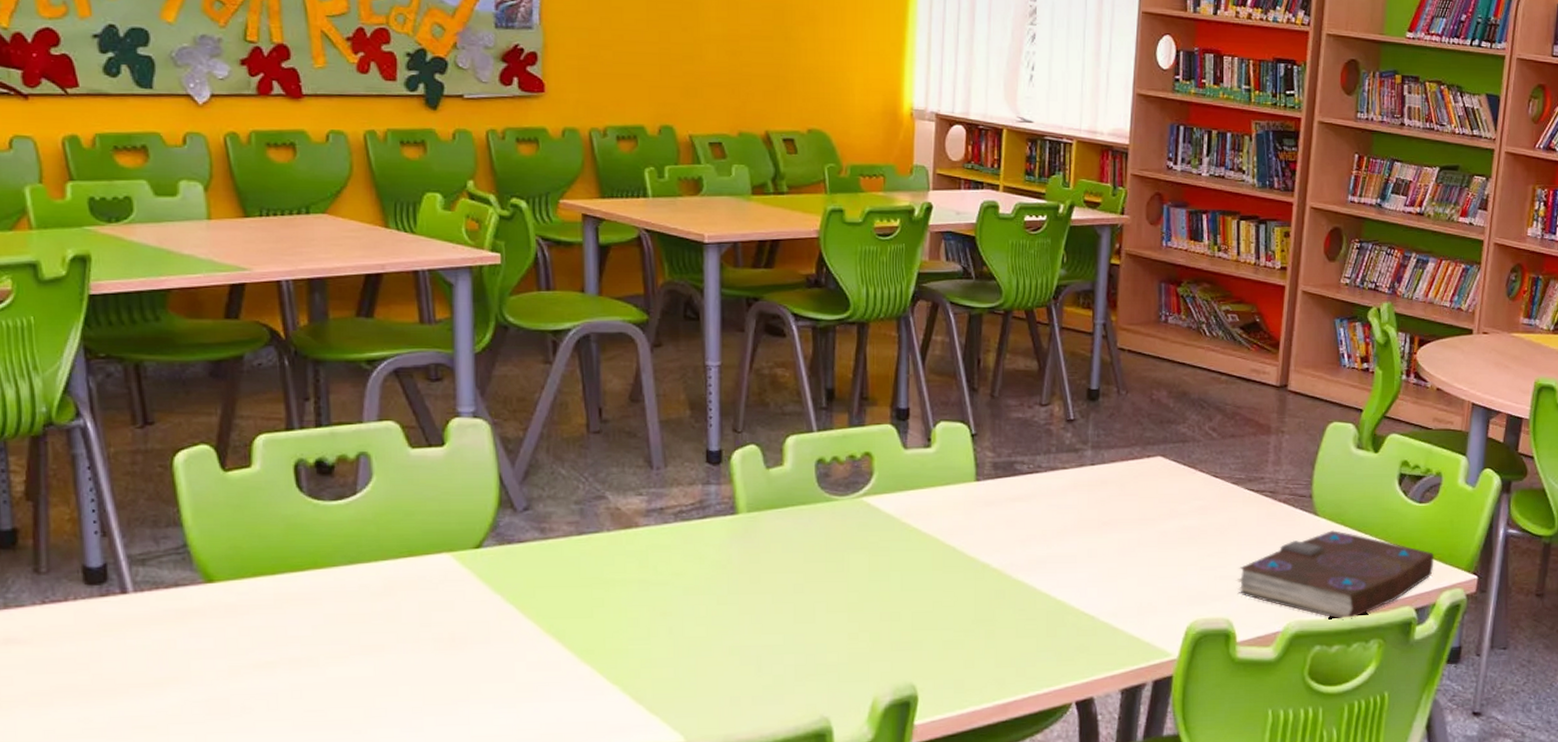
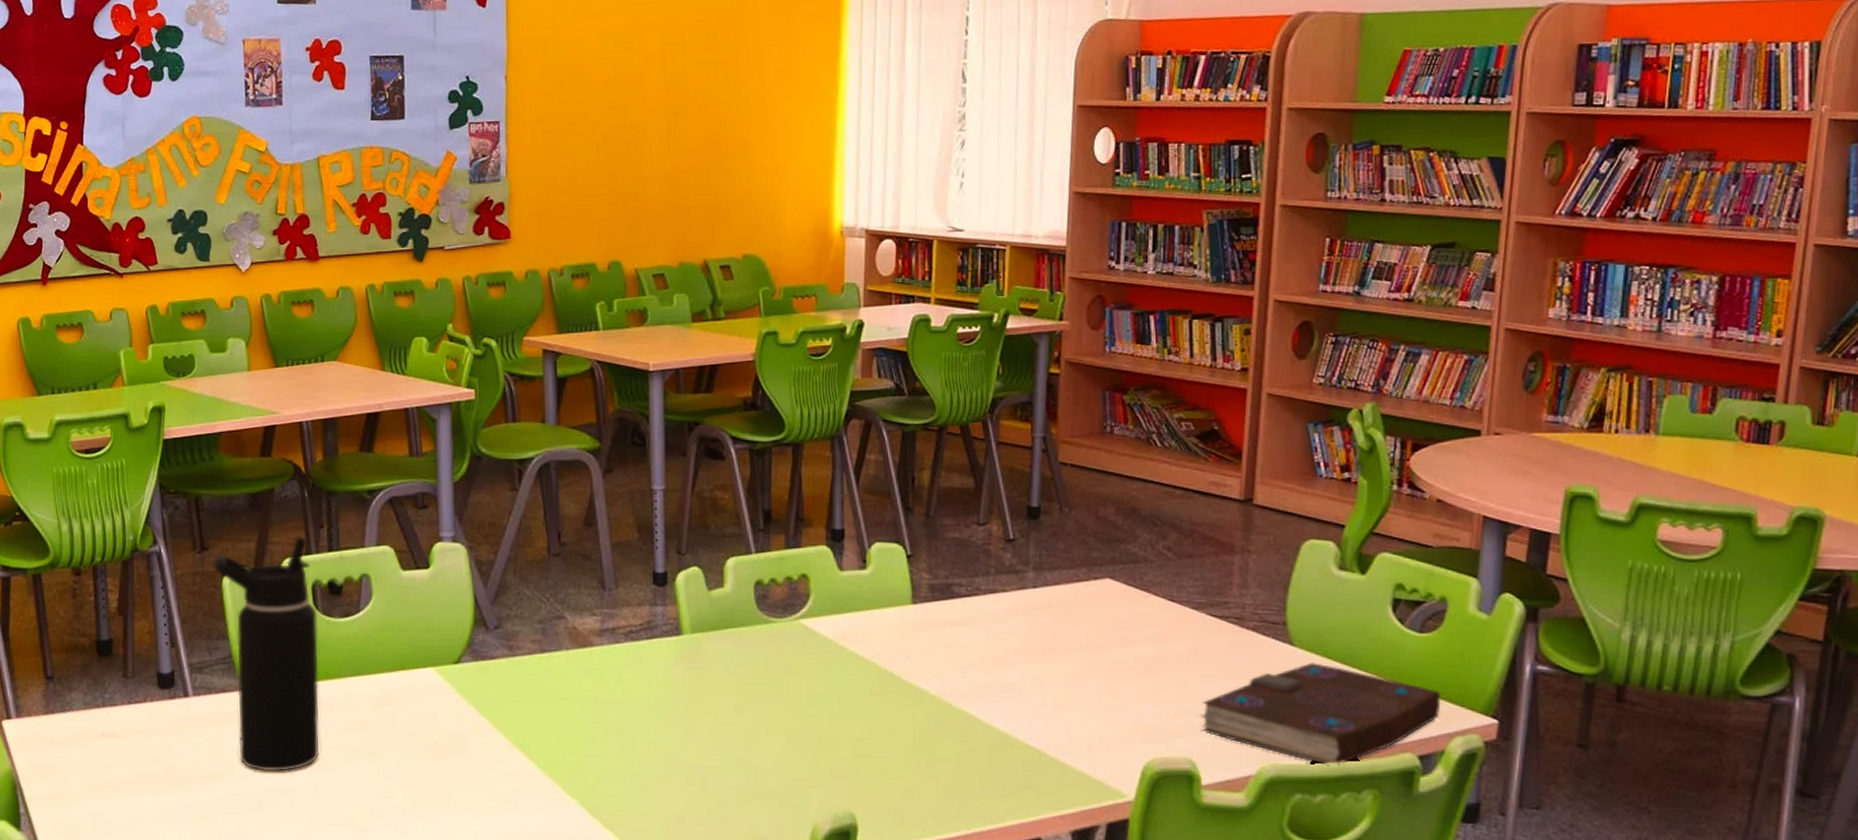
water bottle: none [160,408,305,675] -> present [213,535,320,773]

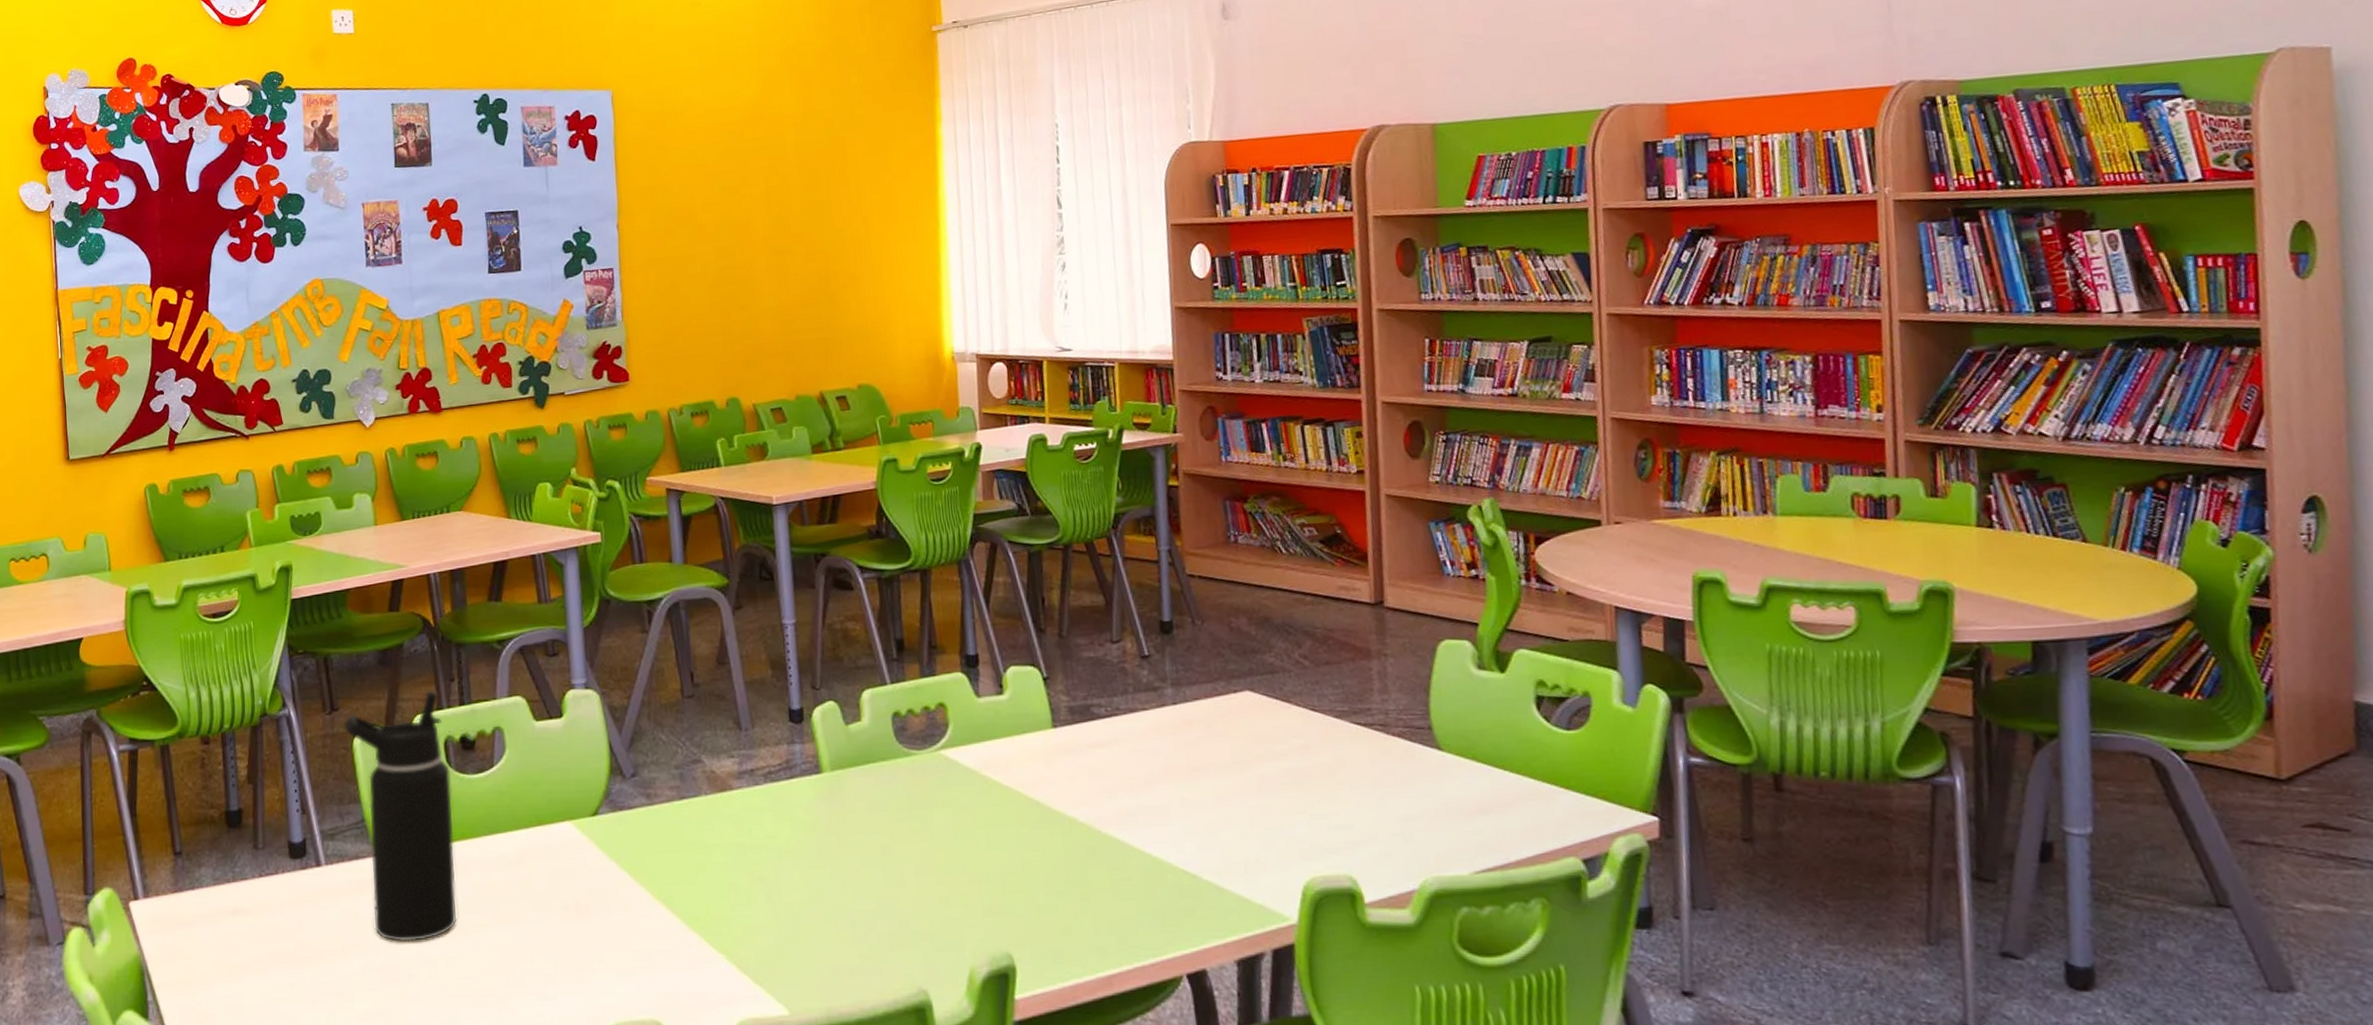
book: present [1199,661,1441,766] -> none [1354,766,1599,876]

